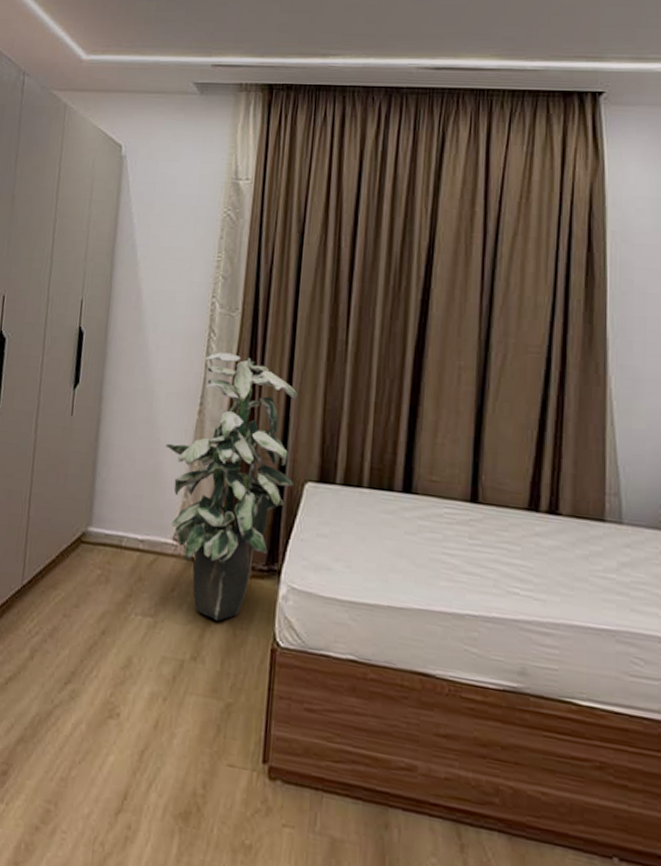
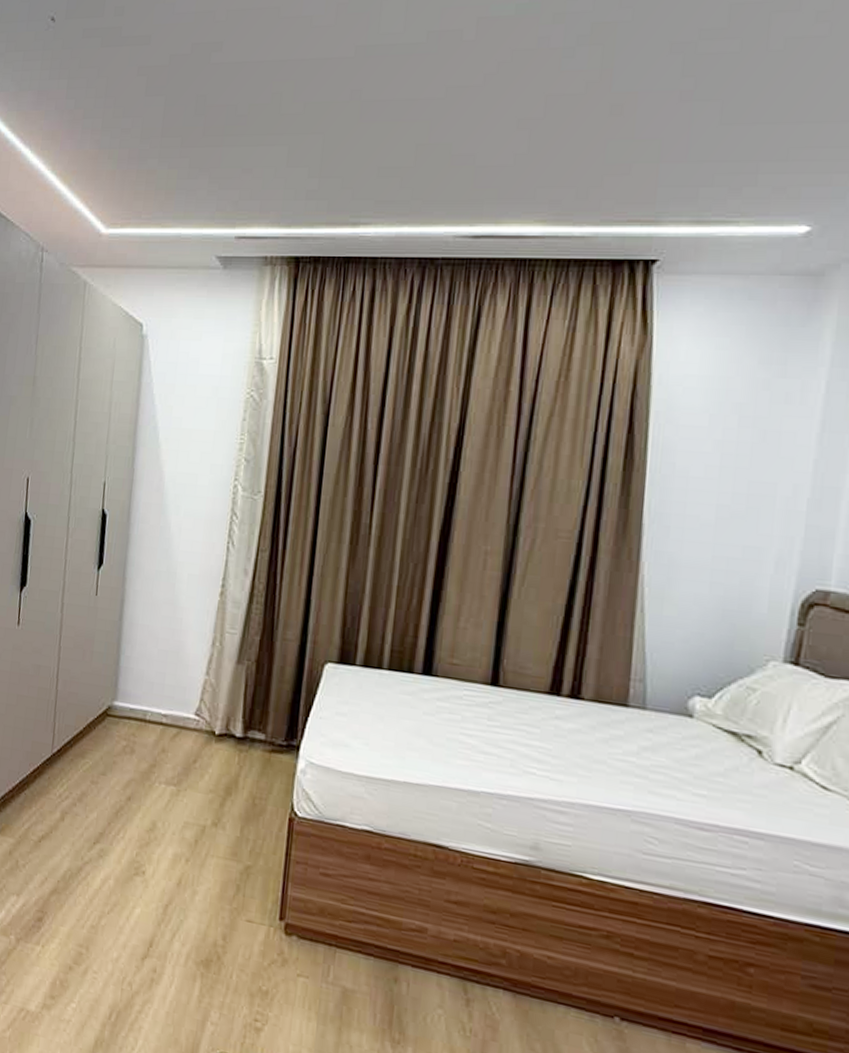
indoor plant: present [165,352,297,622] -> none [187,535,319,792]

